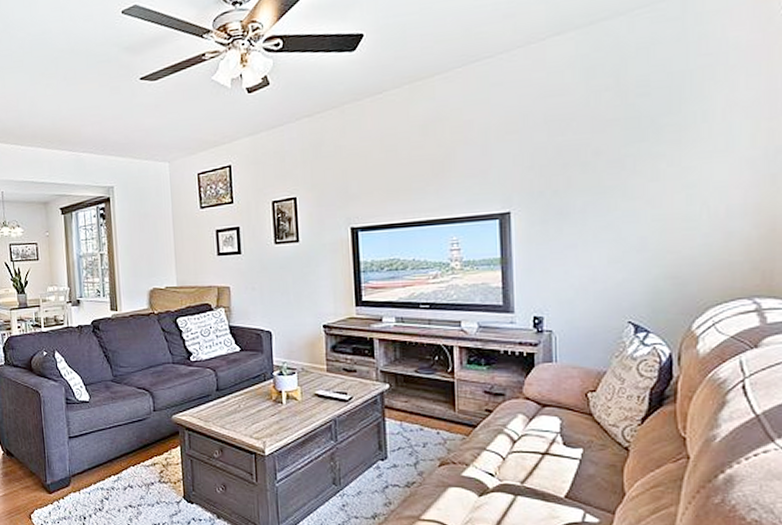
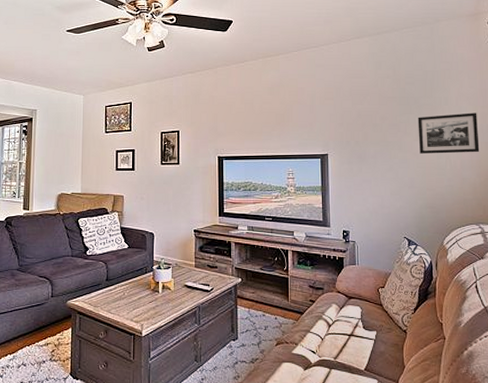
picture frame: none [655,129,761,200] -> present [417,112,480,154]

